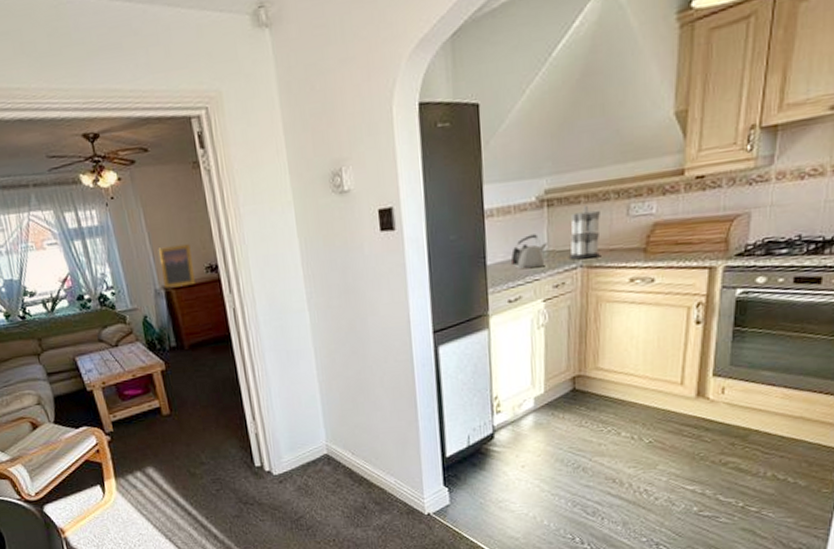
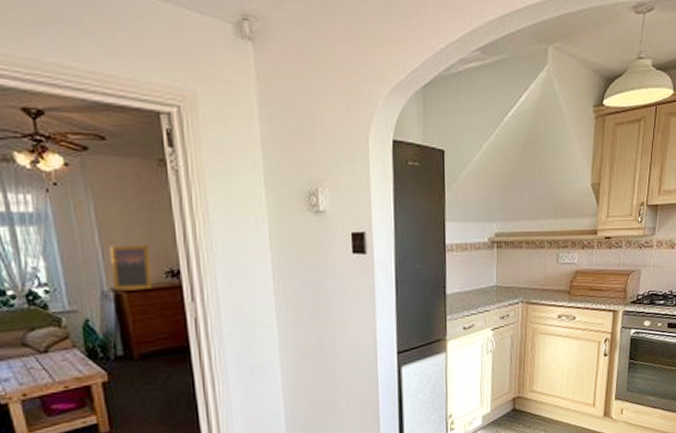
kettle: present [511,234,547,270] -> none [467,270,496,301]
spice rack: present [570,205,600,260] -> none [513,250,537,296]

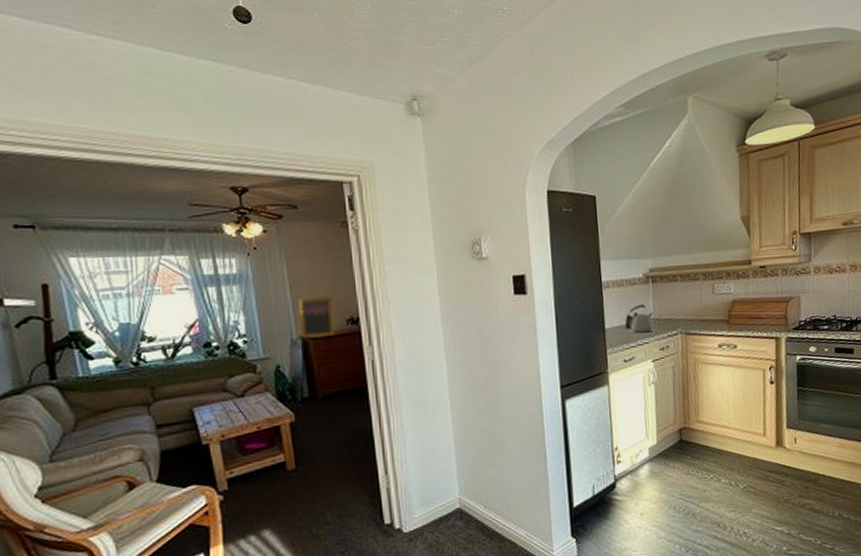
kettle: none [467,270,496,301] -> present [625,304,654,334]

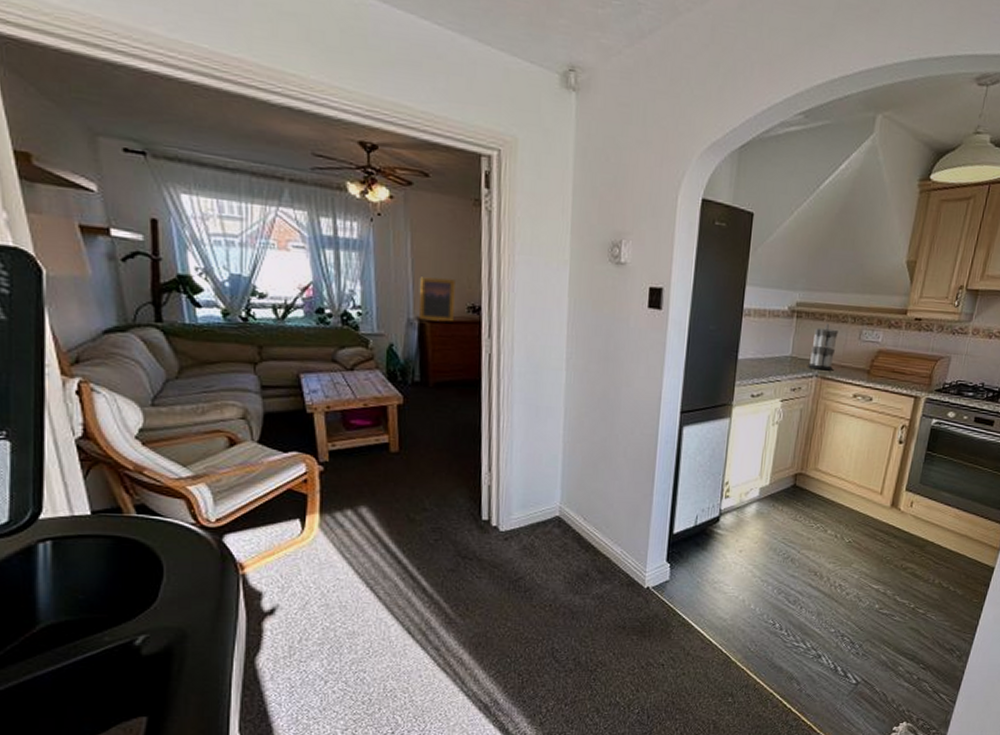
kettle: present [625,304,654,334] -> none [759,339,792,369]
spice rack: none [671,283,695,328] -> present [808,323,838,371]

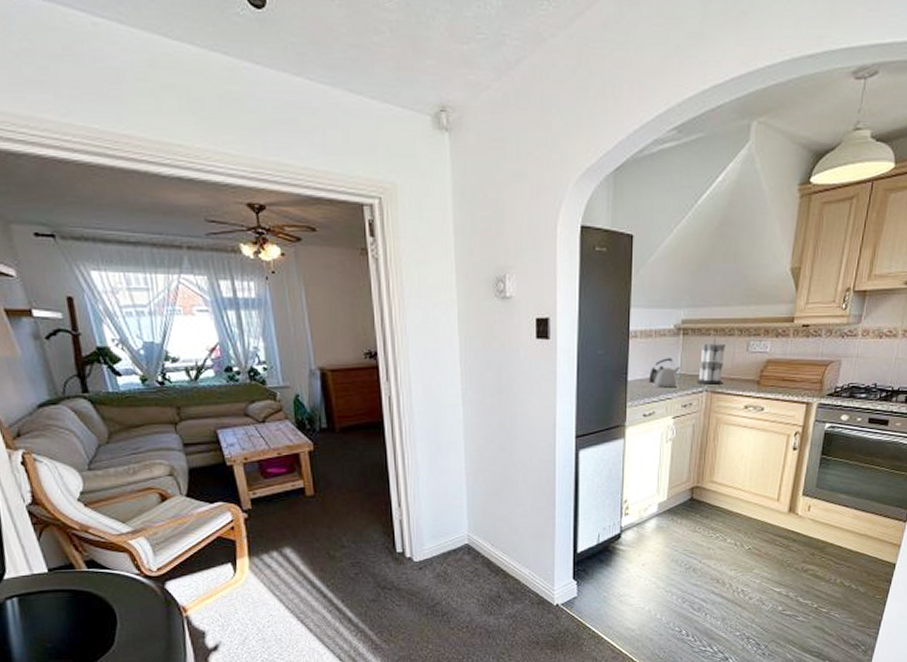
picture frame: present [419,277,455,322] -> none [318,328,353,370]
kettle: none [759,339,792,369] -> present [649,358,680,388]

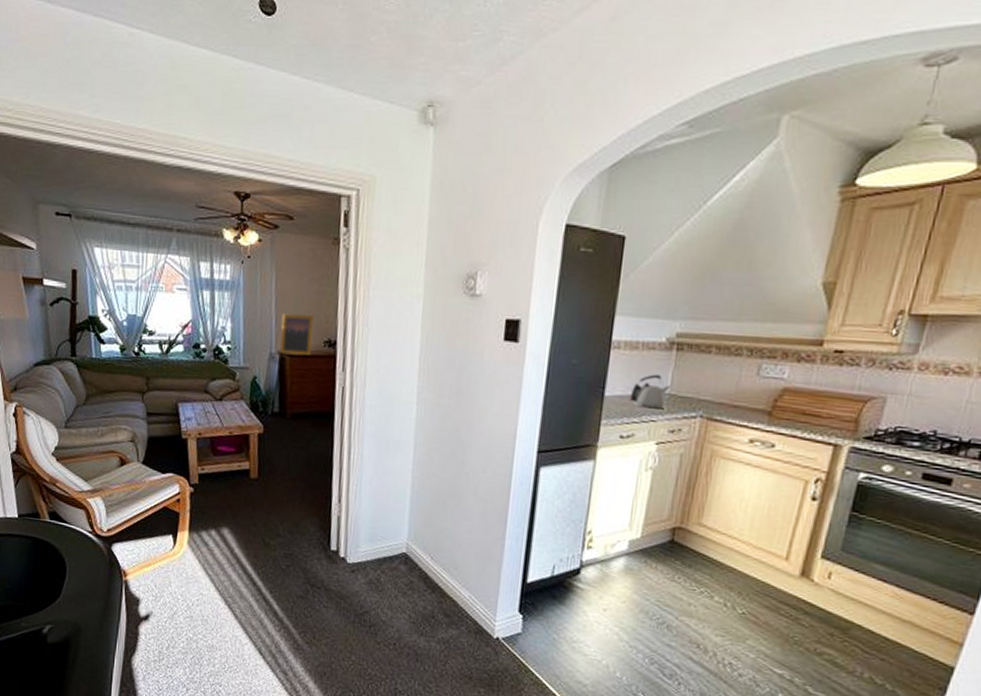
picture frame: none [318,328,353,370] -> present [280,313,314,356]
spice rack: present [698,337,725,385] -> none [691,356,730,411]

